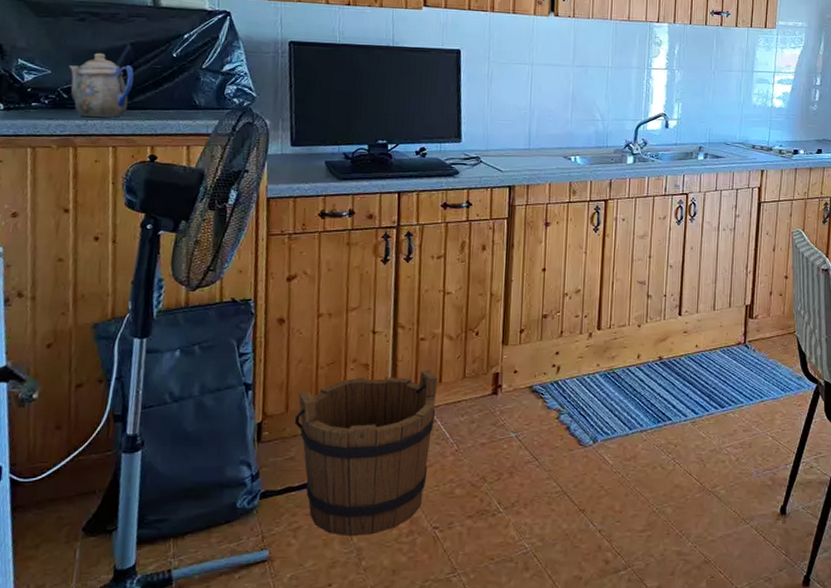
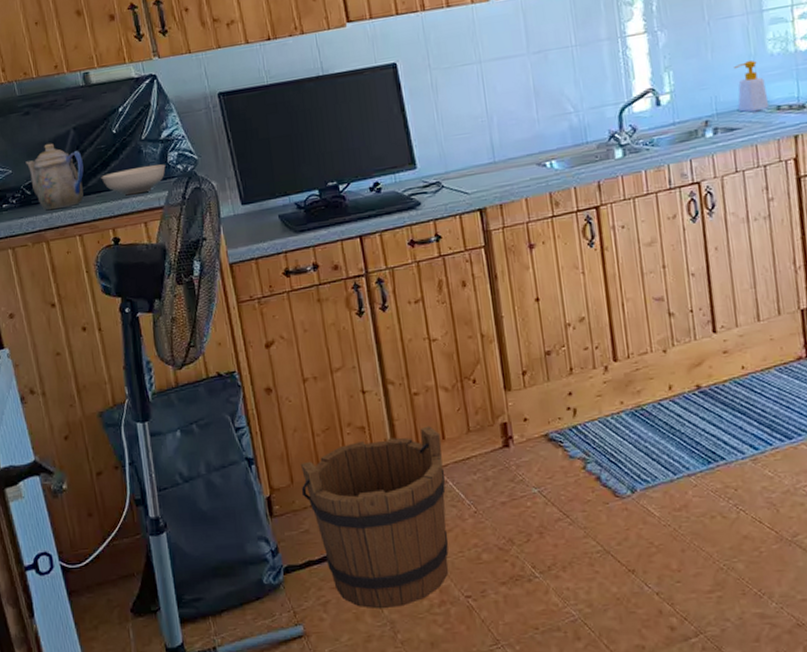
bowl: none [150,92,222,118] -> present [101,164,166,196]
soap bottle: none [725,106,748,147] -> present [734,59,770,113]

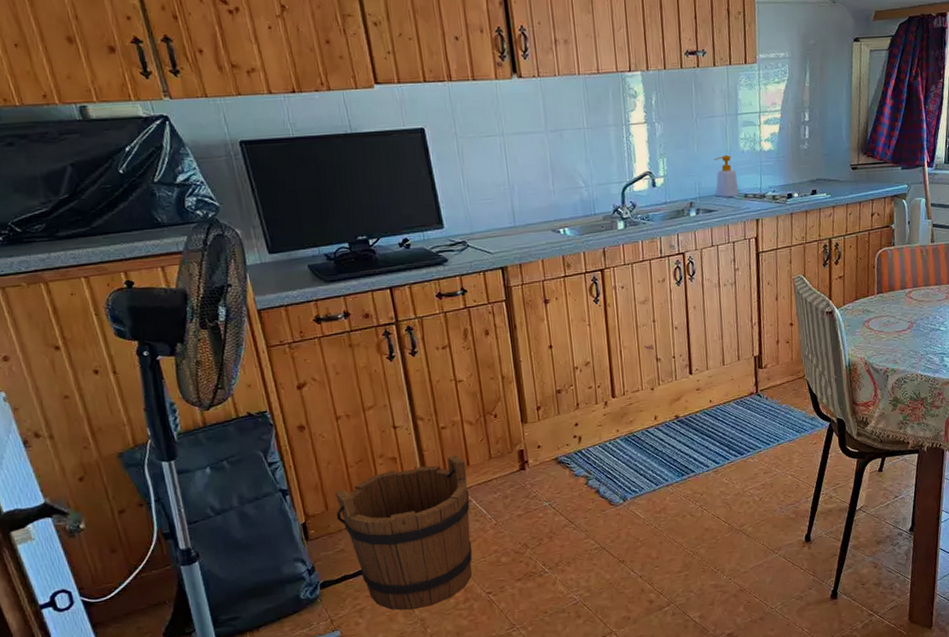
teapot: present [25,143,84,211] -> none [12,178,88,250]
bowl: present [101,164,166,196] -> none [107,208,184,239]

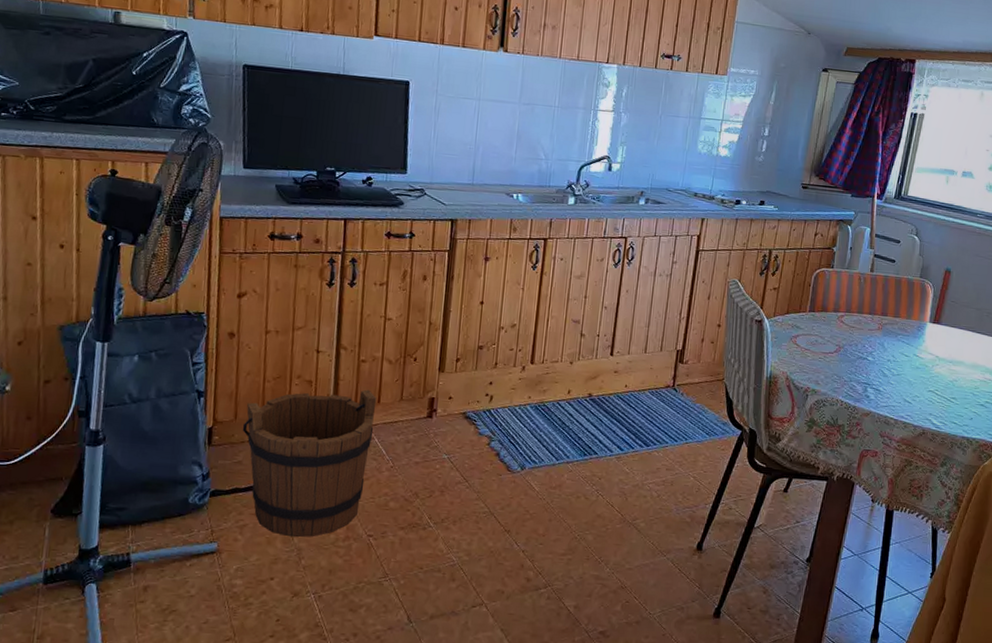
soap bottle: present [714,154,739,198] -> none [667,153,691,194]

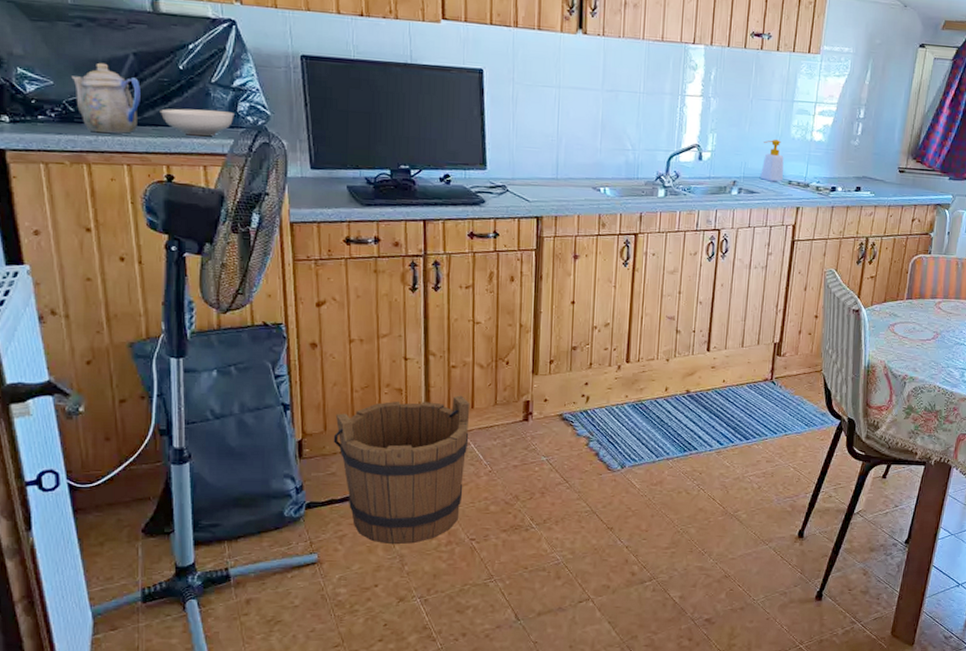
teapot: none [35,66,96,131] -> present [71,62,141,134]
bowl: none [111,109,178,136] -> present [160,108,234,137]
soap bottle: none [667,153,691,194] -> present [760,139,784,182]

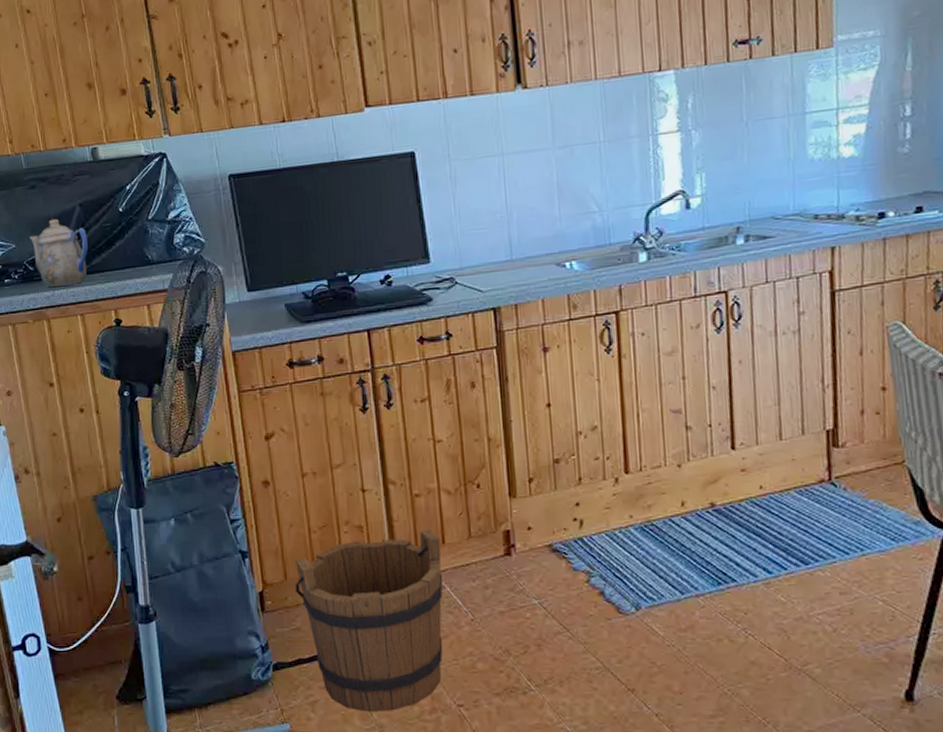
bowl: present [160,108,234,137] -> none [105,246,172,277]
soap bottle: present [760,139,784,182] -> none [771,164,807,221]

